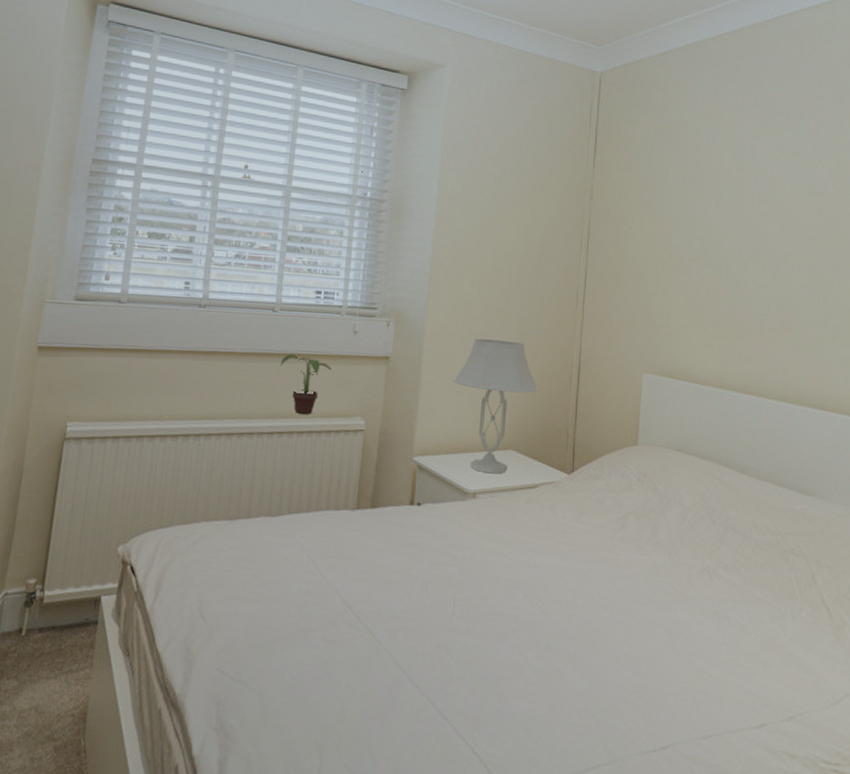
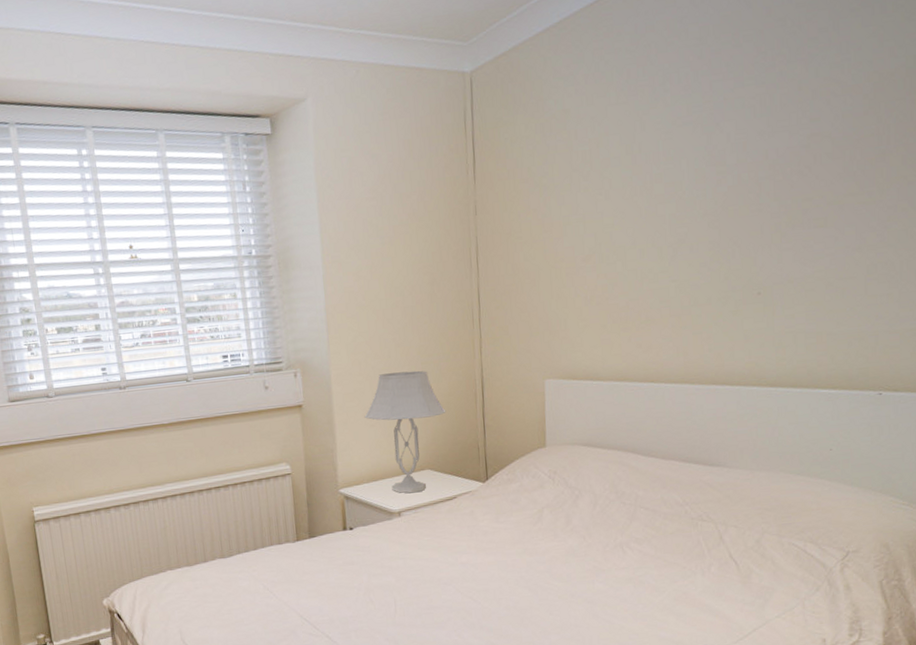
potted plant: present [280,354,331,414] -> none [204,416,251,469]

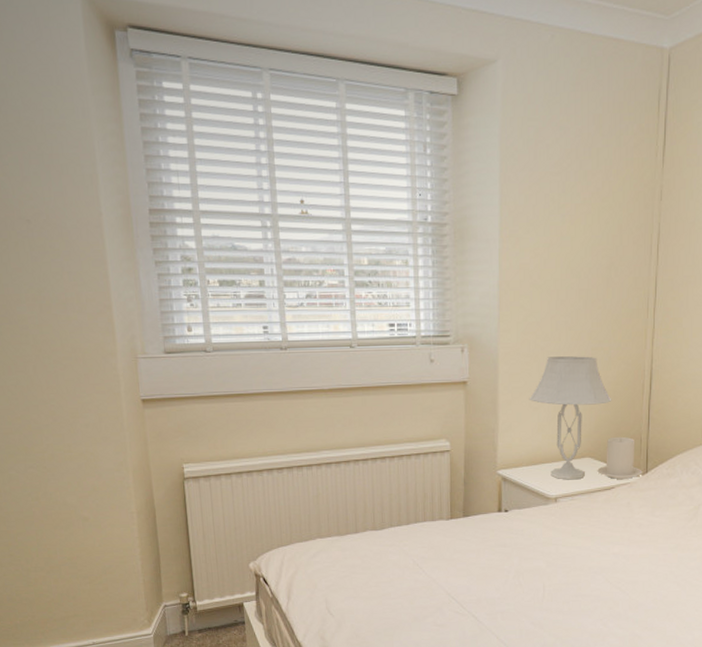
candle: none [438,446,483,489] -> present [597,436,643,479]

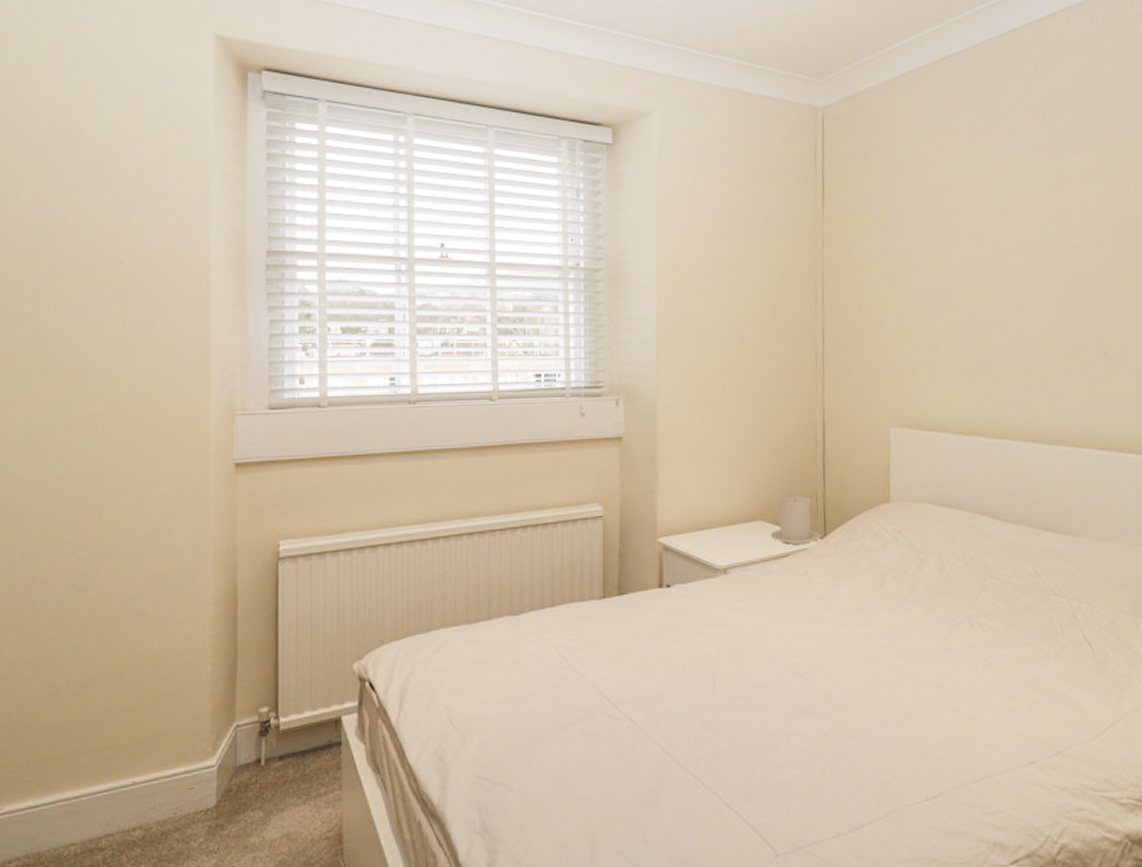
table lamp: present [529,356,612,480] -> none [692,407,783,547]

